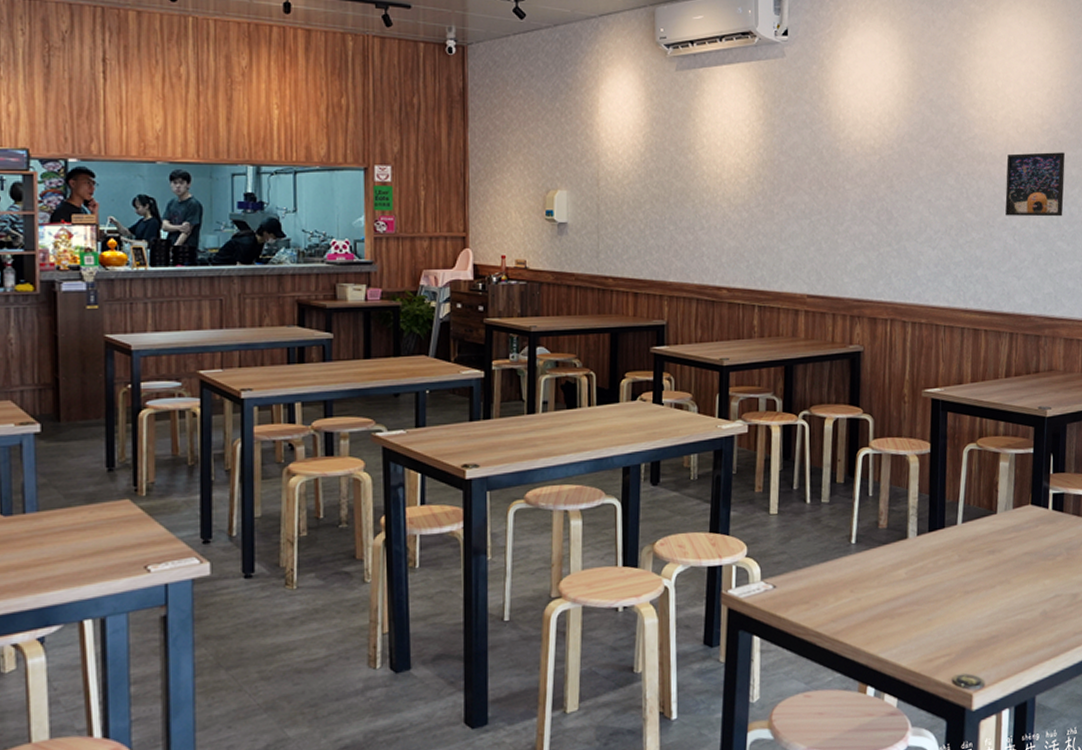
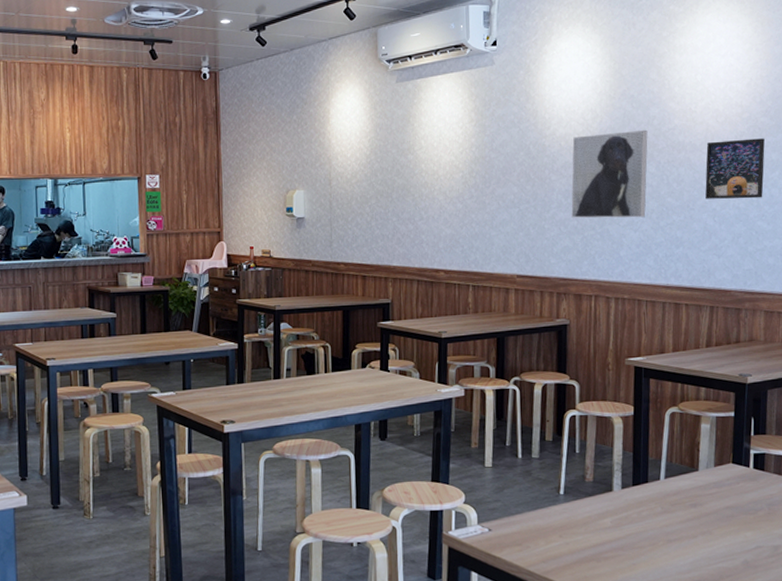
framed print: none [866,137,947,234] -> present [571,129,648,218]

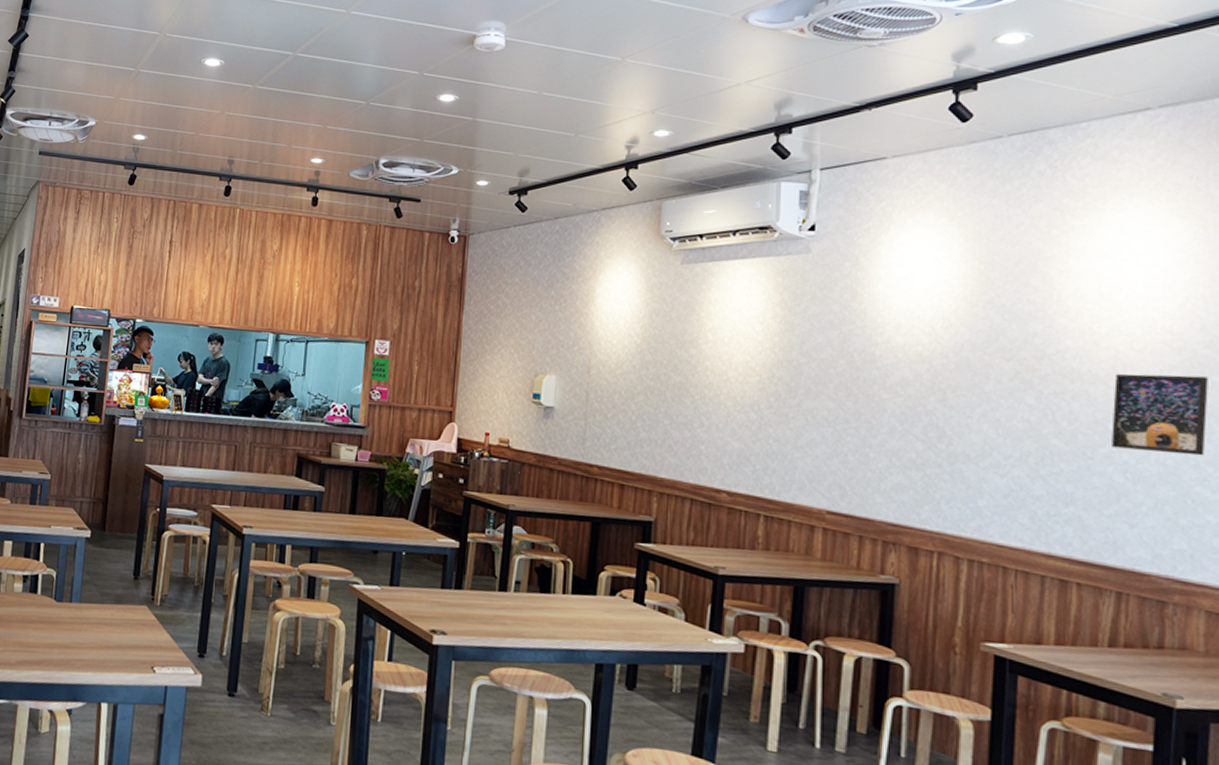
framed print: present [571,129,648,218] -> none [908,348,1025,461]

